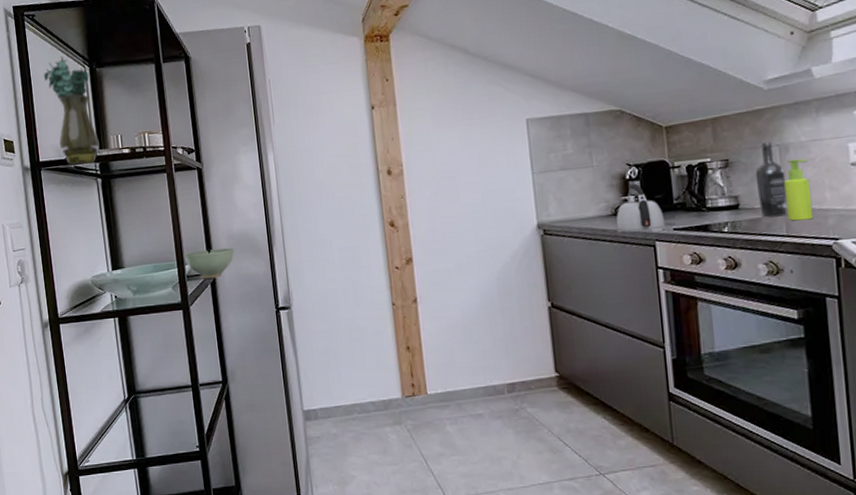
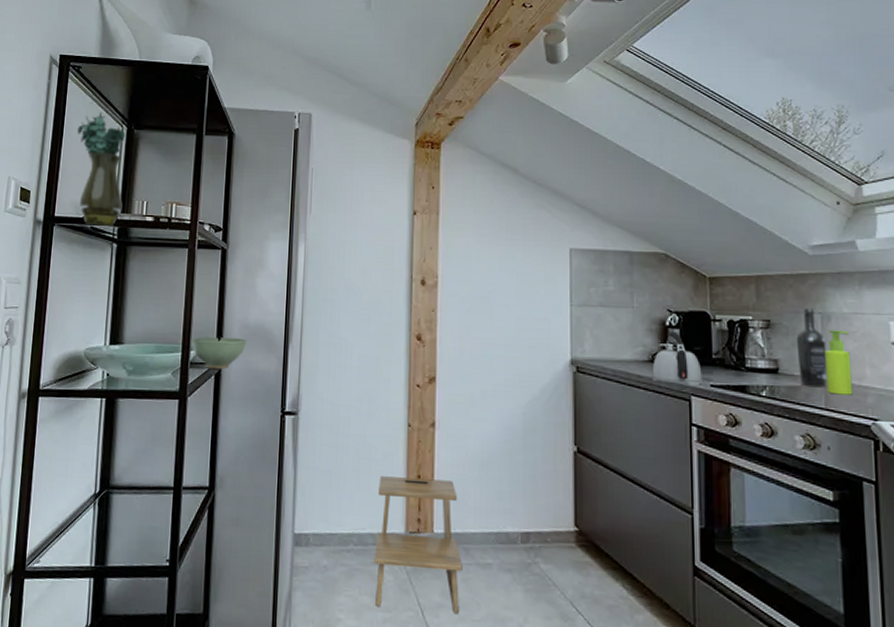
step stool: none [372,347,458,461] -> present [374,476,462,613]

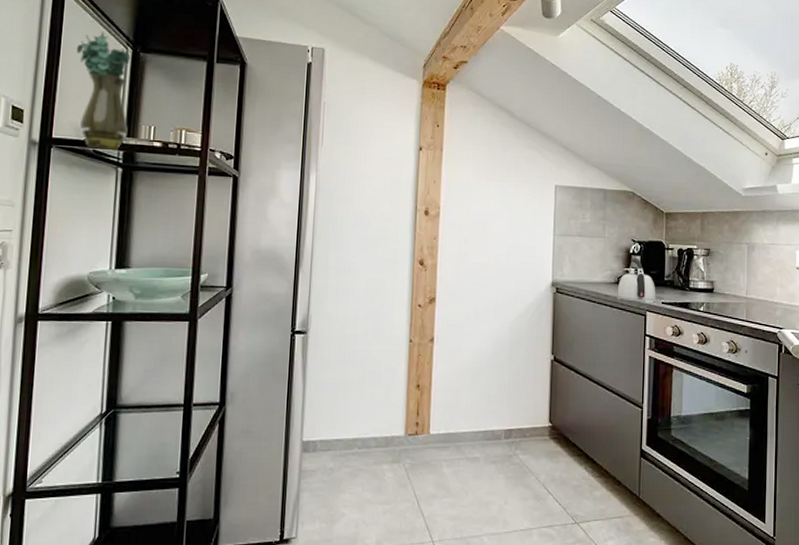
bowl: present [191,337,247,369] -> none [201,261,258,292]
step stool: present [374,476,462,613] -> none [376,387,454,501]
wine bottle: present [796,308,828,388] -> none [728,239,750,304]
soap dispenser: present [825,330,853,395] -> none [748,257,767,310]

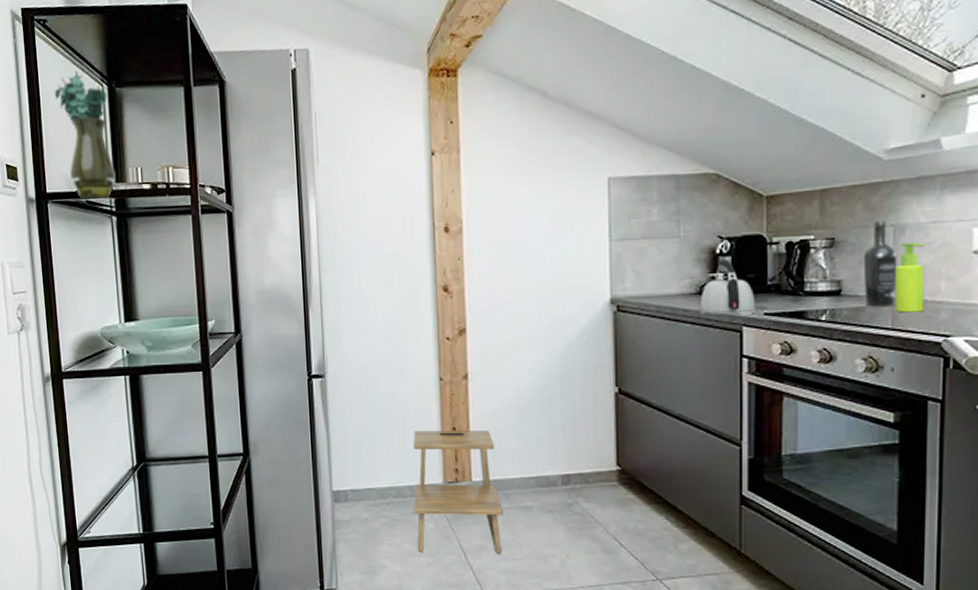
step stool: none [376,387,454,501] -> present [413,430,503,554]
wine bottle: none [728,239,750,304] -> present [863,221,898,307]
soap dispenser: none [748,257,767,310] -> present [895,242,925,313]

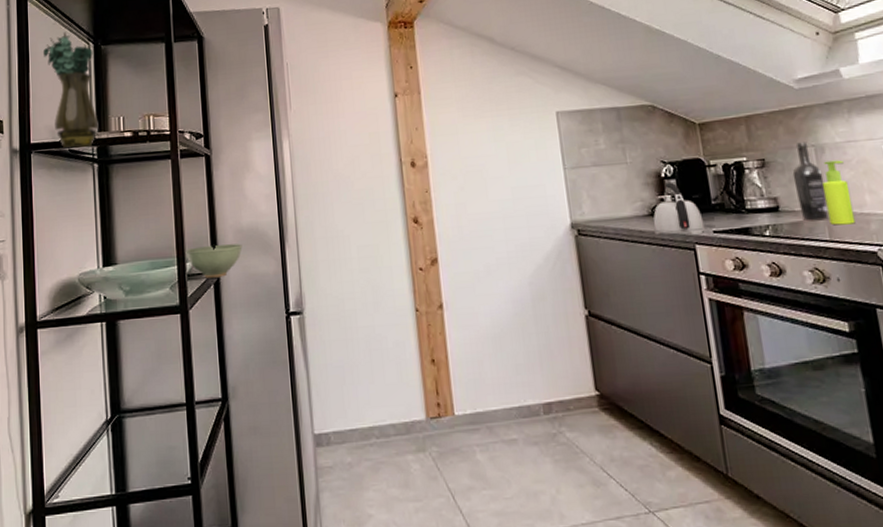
bowl: none [207,305,265,338] -> present [185,243,243,278]
step stool: present [413,430,503,554] -> none [393,360,490,497]

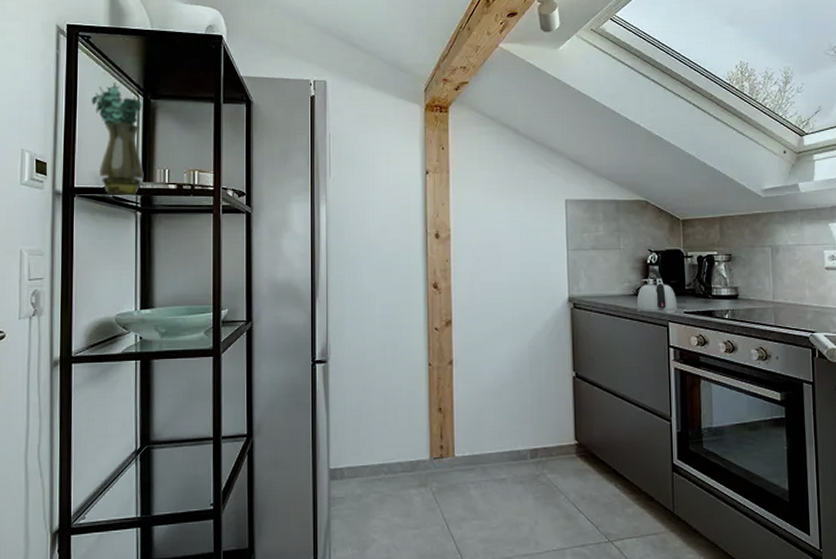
bowl: present [185,243,243,278] -> none [221,296,276,326]
wine bottle: present [792,142,830,221] -> none [752,242,777,309]
soap dispenser: present [823,160,856,226] -> none [774,259,796,313]

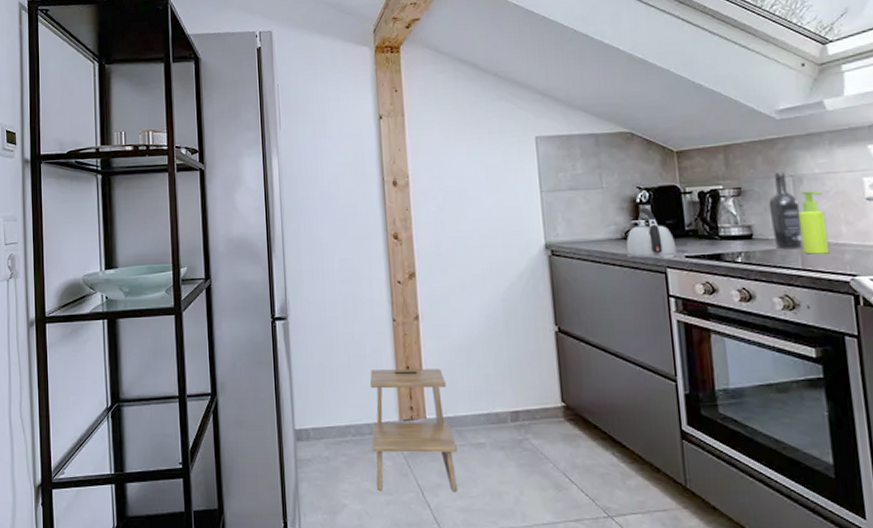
vase: present [91,82,144,195] -> none [52,51,102,160]
step stool: none [403,410,481,525] -> present [370,369,457,491]
wine bottle: none [752,242,777,309] -> present [768,172,804,250]
soap dispenser: none [774,259,796,313] -> present [799,190,830,255]

